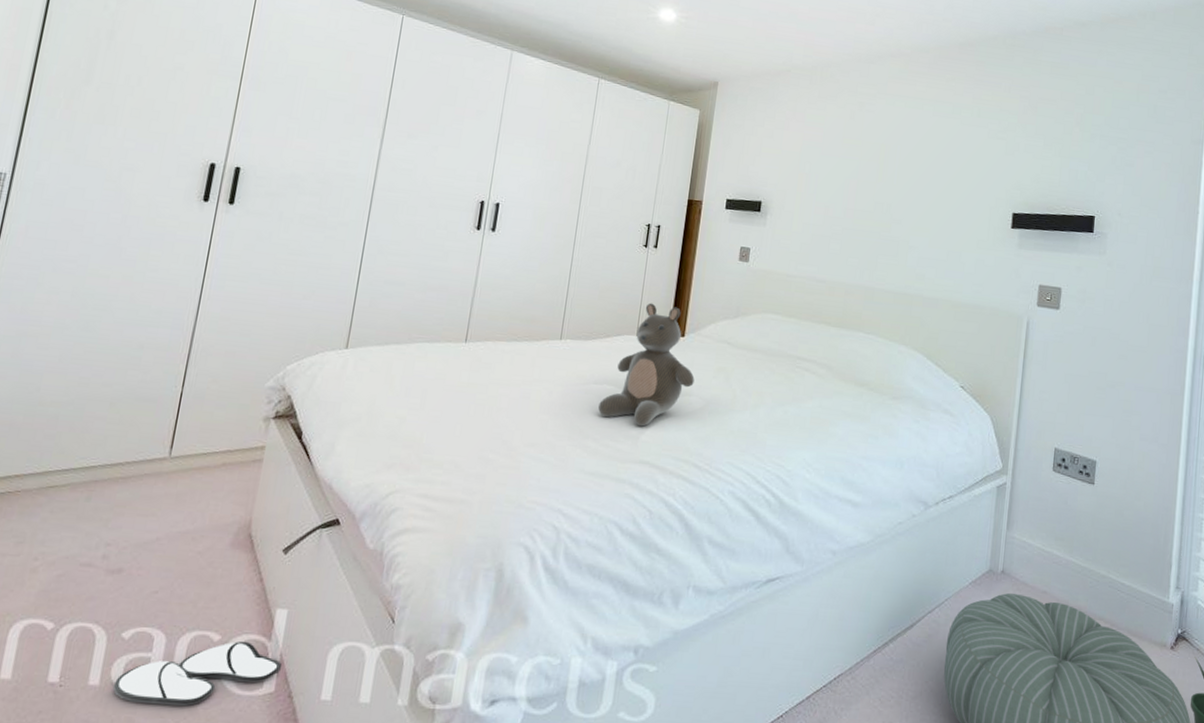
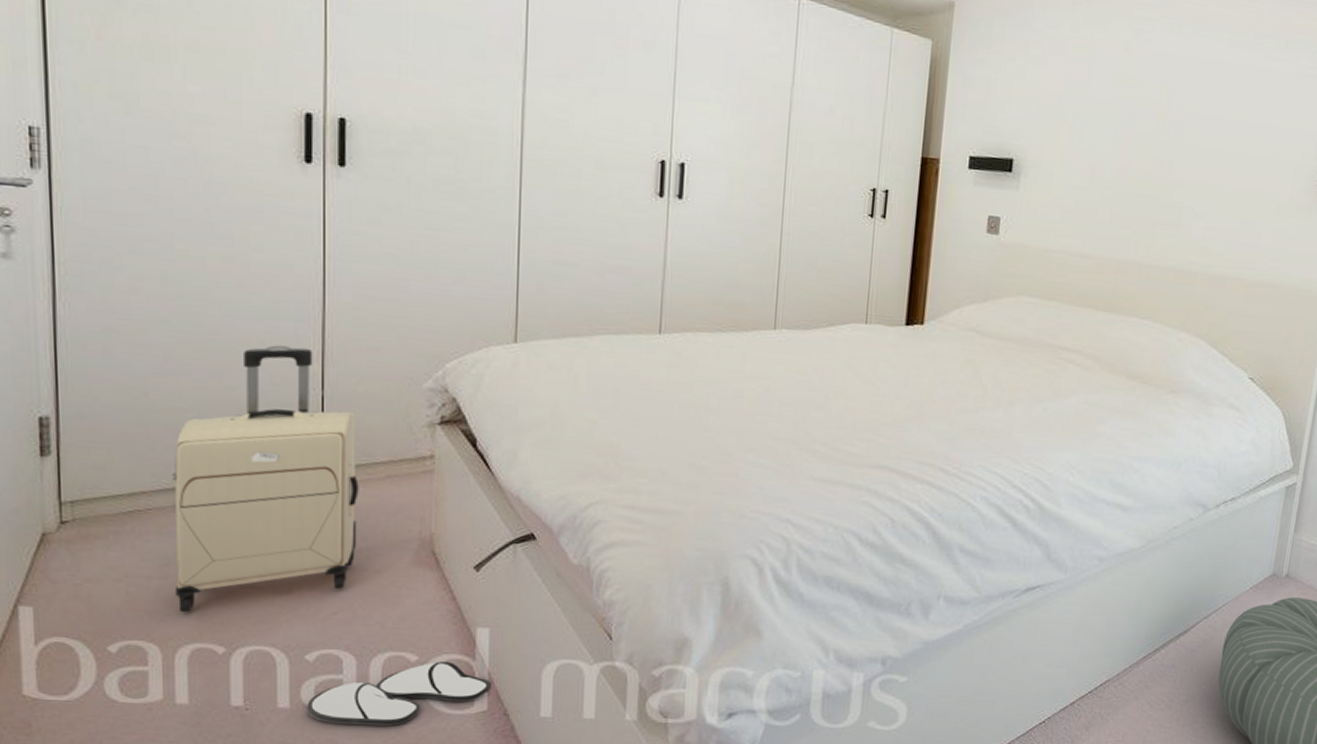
suitcase: none [22,348,206,589] -> present [171,345,359,613]
stuffed bear: present [598,303,695,427] -> none [825,284,938,428]

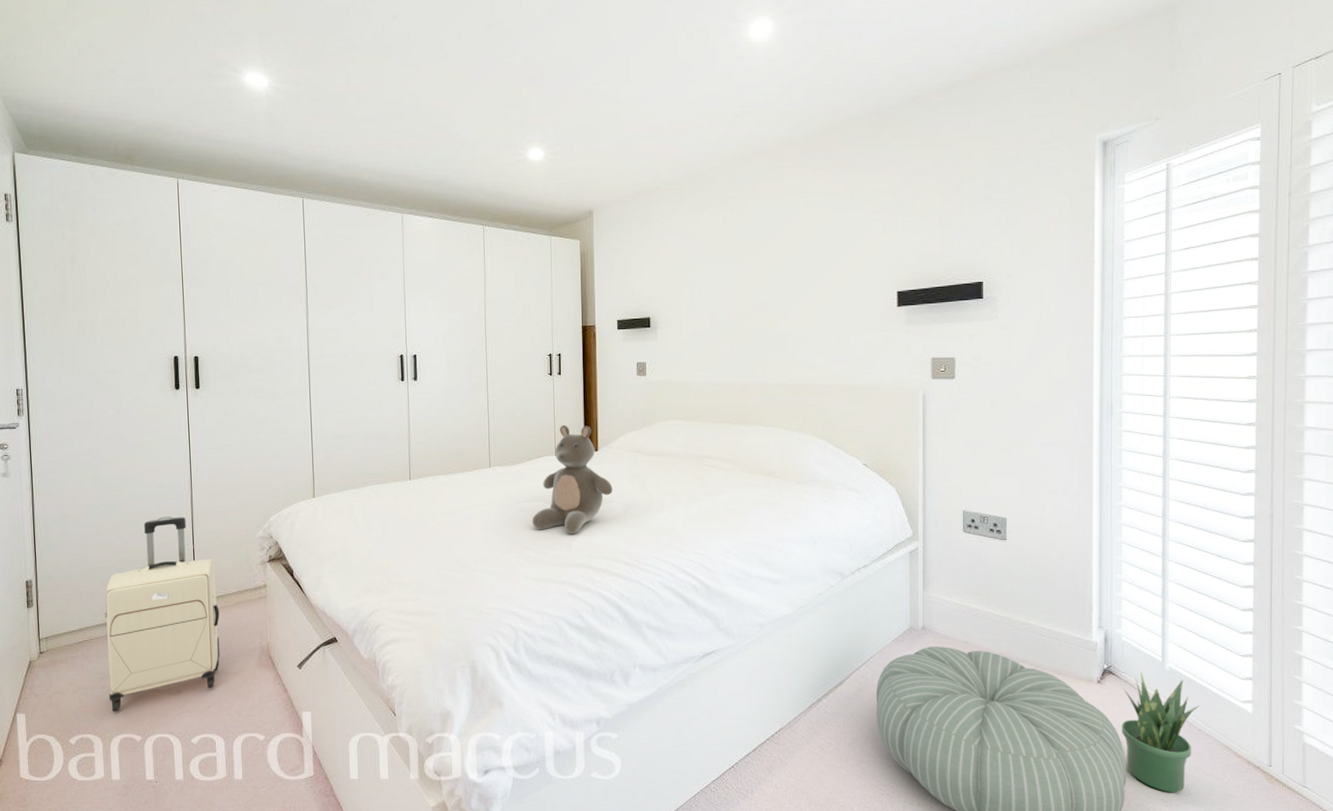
slippers: present [306,661,491,726] -> none [193,738,315,791]
stuffed bear: none [825,284,938,428] -> present [532,425,613,534]

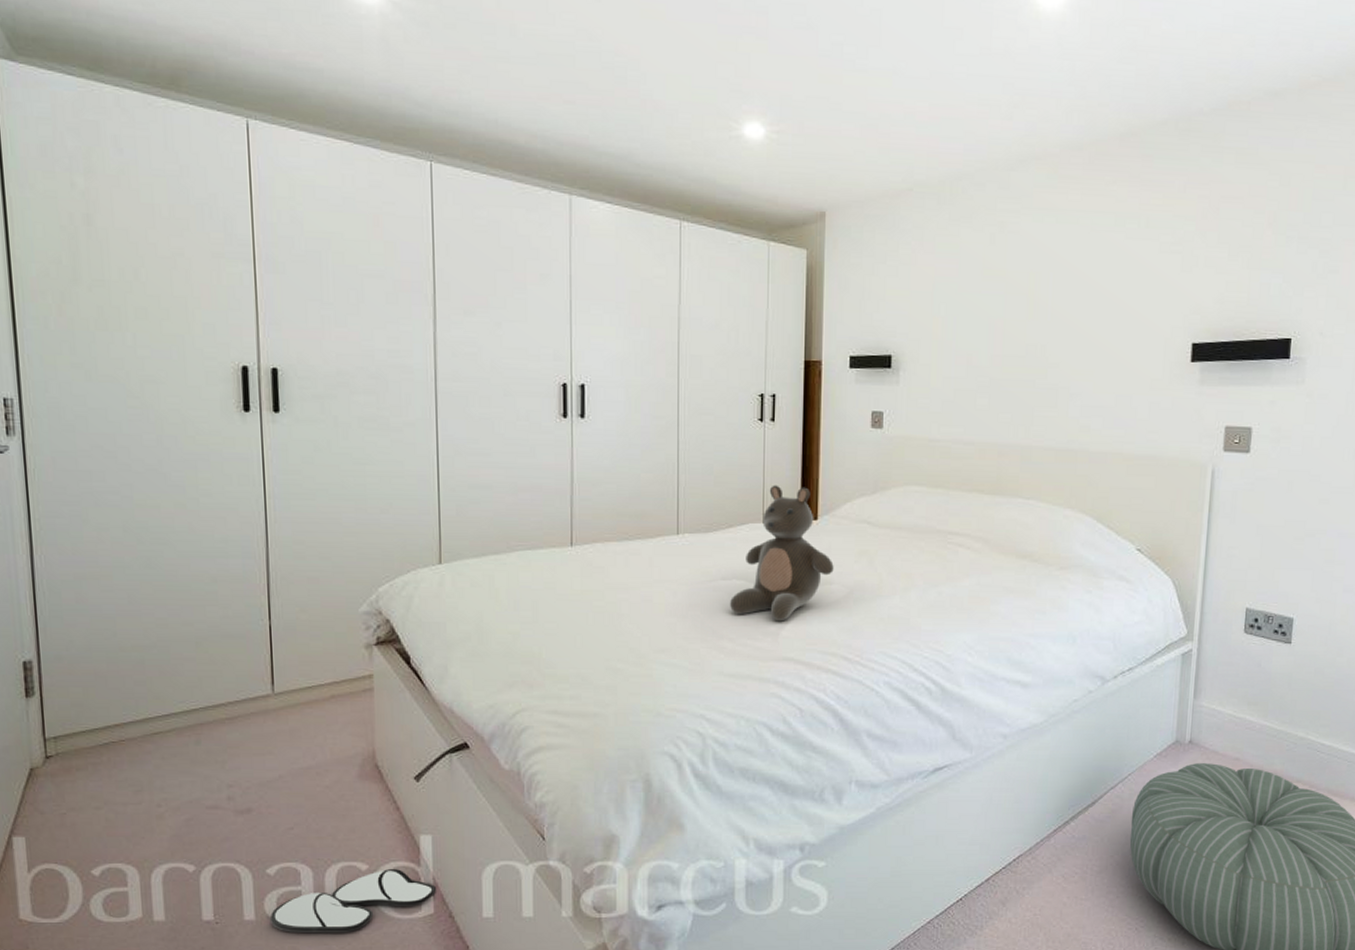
suitcase: present [104,516,220,713] -> none [140,581,308,835]
slippers: none [193,738,315,791] -> present [269,868,436,934]

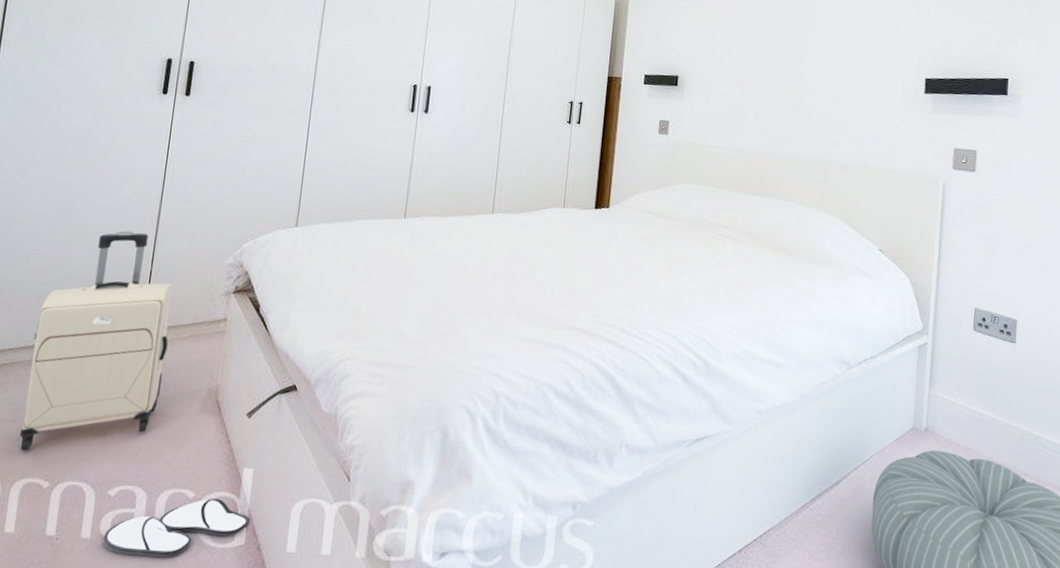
suitcase: none [140,581,308,835] -> present [19,231,173,452]
stuffed bear: present [730,485,834,622] -> none [530,176,620,294]

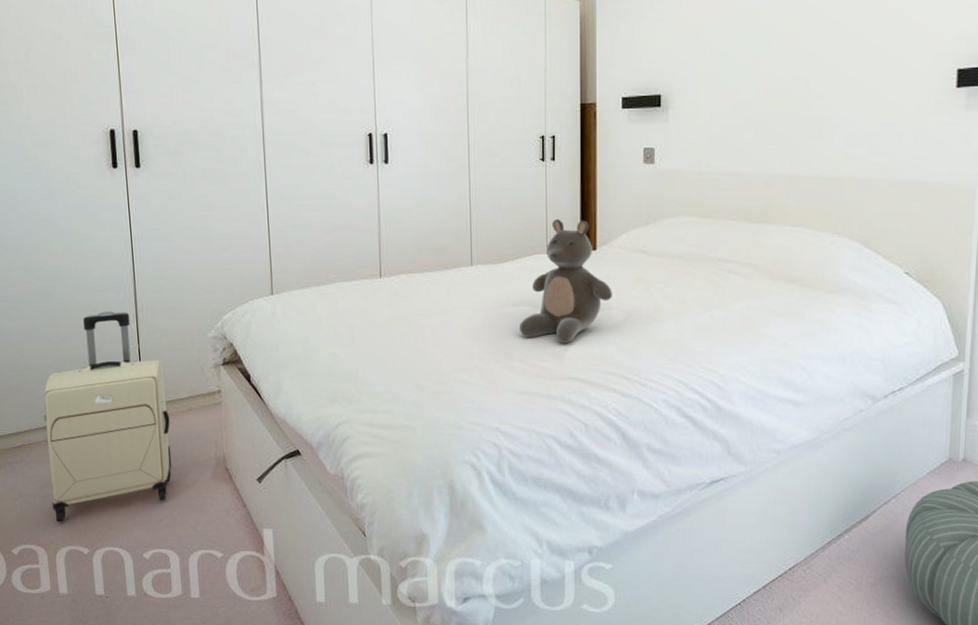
slippers: present [102,498,250,558] -> none [147,556,278,610]
stuffed bear: none [530,176,620,294] -> present [520,219,612,344]

